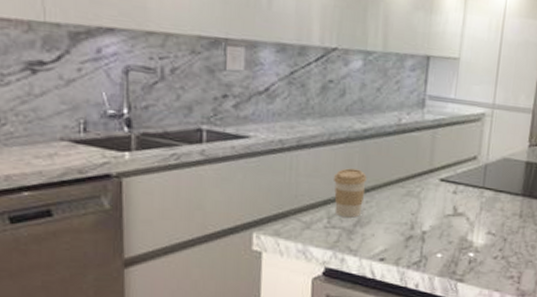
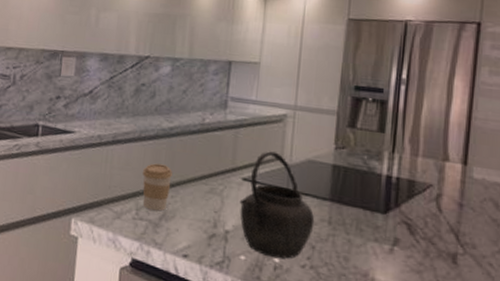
kettle: none [436,151,508,252] -> present [239,151,315,259]

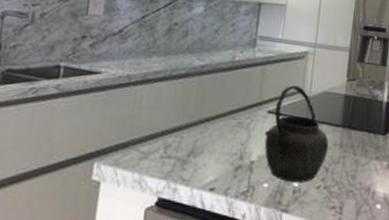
coffee cup: present [142,163,173,211] -> none [171,101,202,148]

